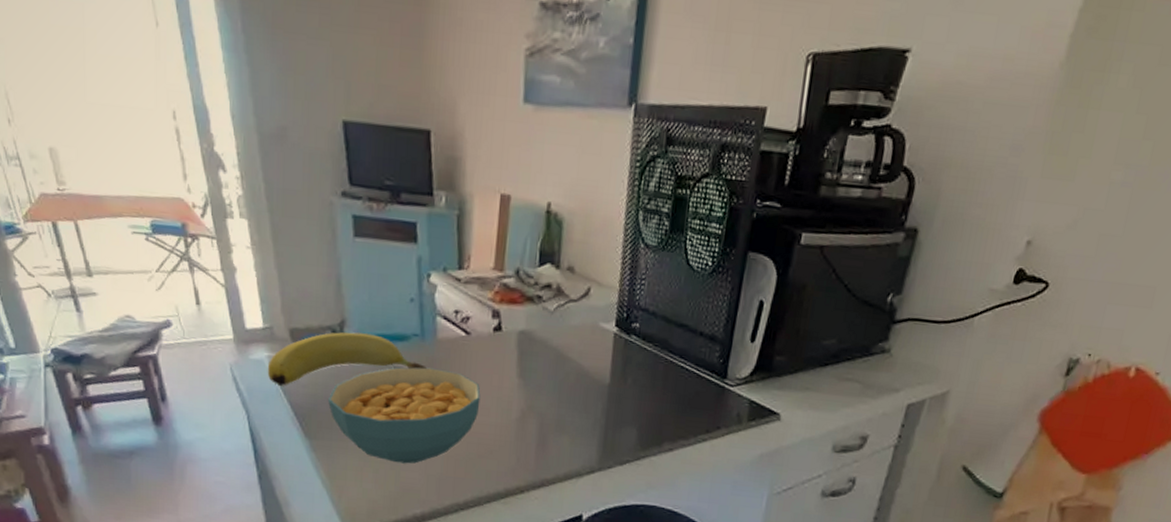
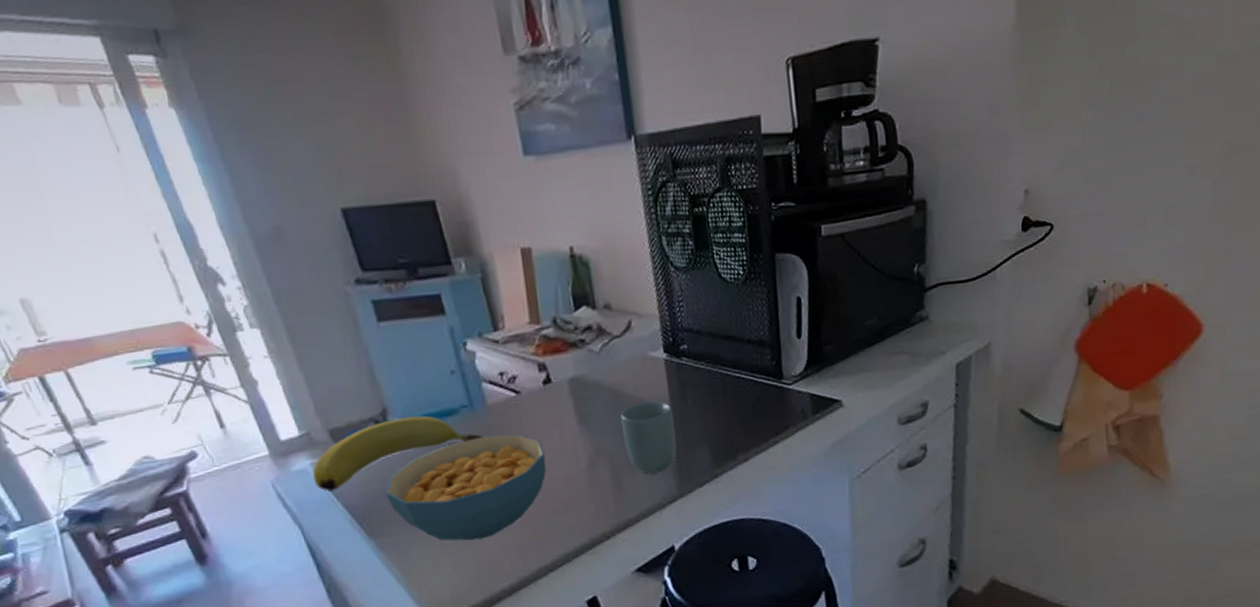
cup: none [557,370,611,442] -> present [620,401,677,474]

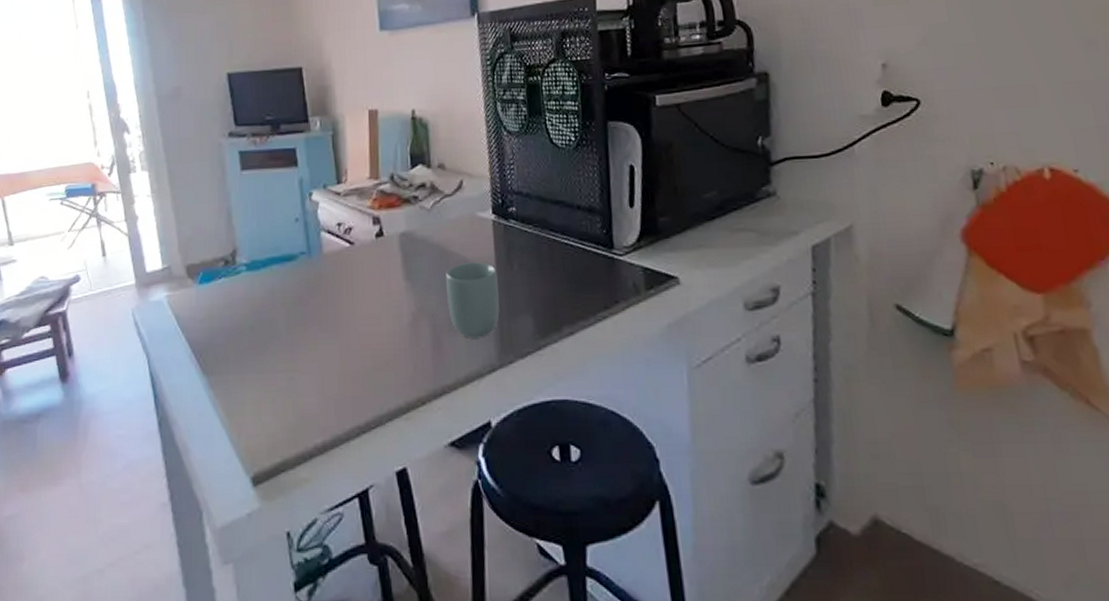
banana: present [312,415,483,492] -> none [166,259,315,324]
cereal bowl: present [385,434,546,541] -> none [224,283,371,389]

